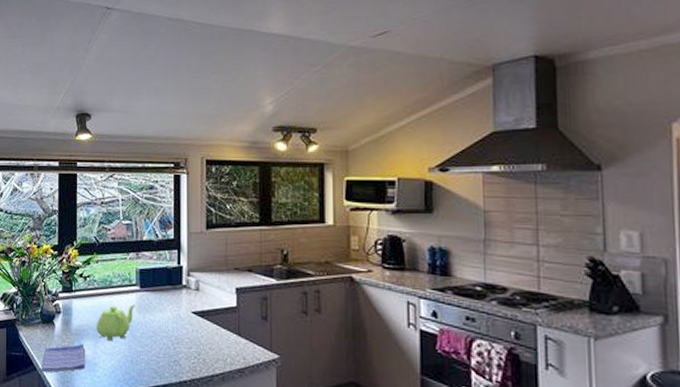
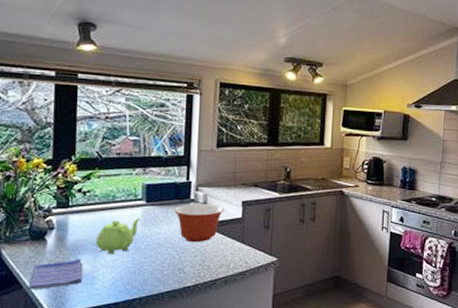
mixing bowl: none [167,290,218,333] -> present [174,204,225,243]

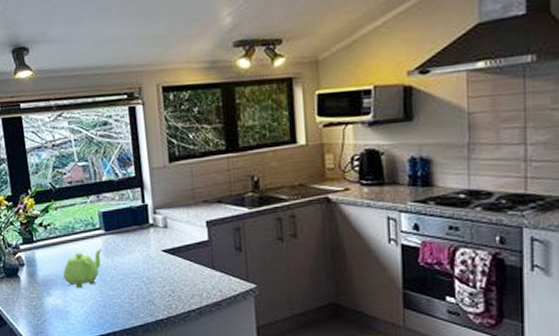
dish towel: present [28,258,83,290] -> none [11,293,58,326]
mixing bowl: present [174,204,225,243] -> none [134,227,188,272]

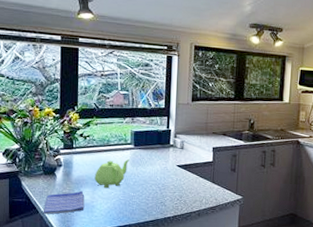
dish towel: none [11,293,58,326] -> present [43,191,85,215]

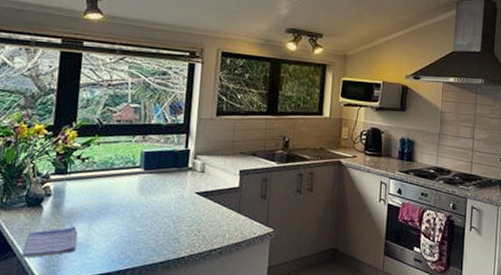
teapot: present [94,159,130,189] -> none [91,186,138,223]

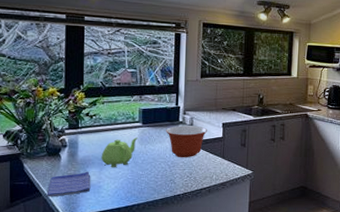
teapot: none [91,186,138,223] -> present [101,137,138,168]
mixing bowl: none [172,172,222,212] -> present [166,125,208,158]

